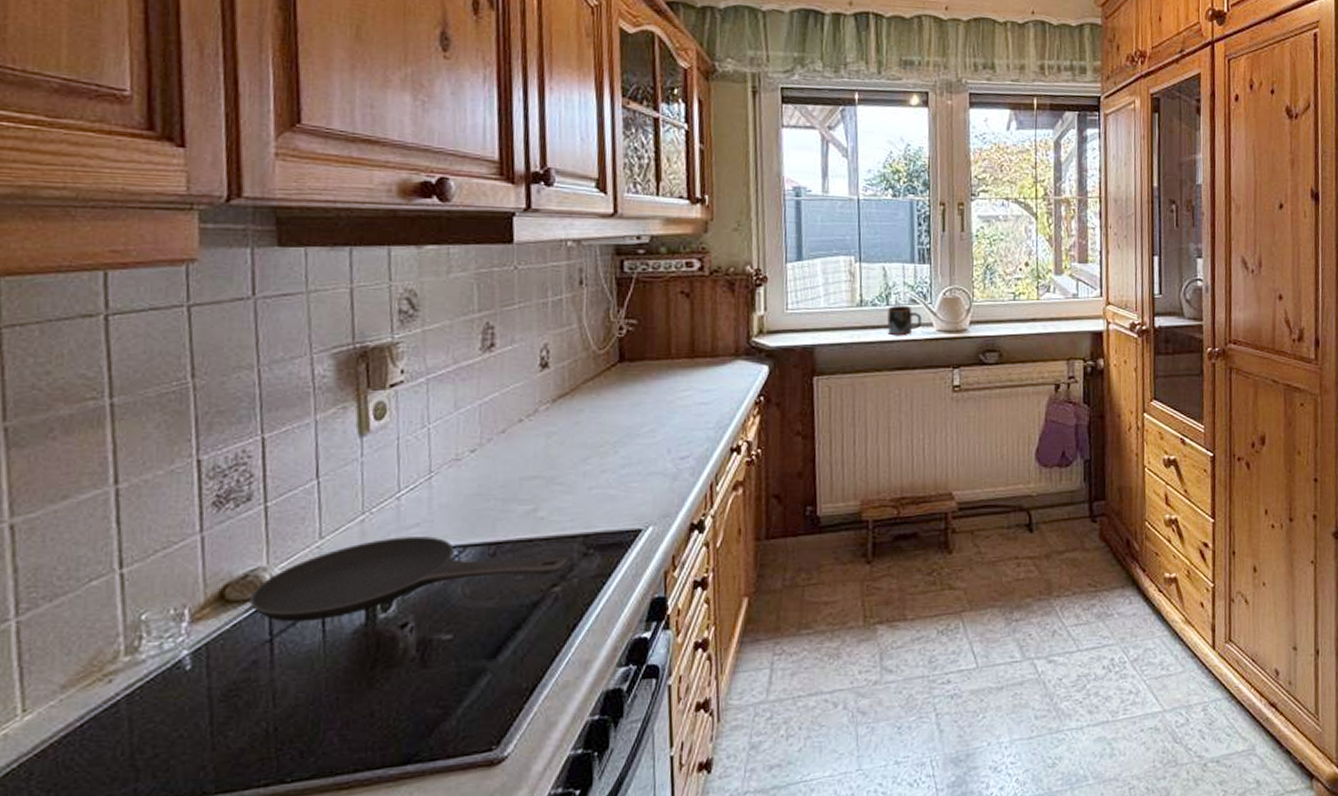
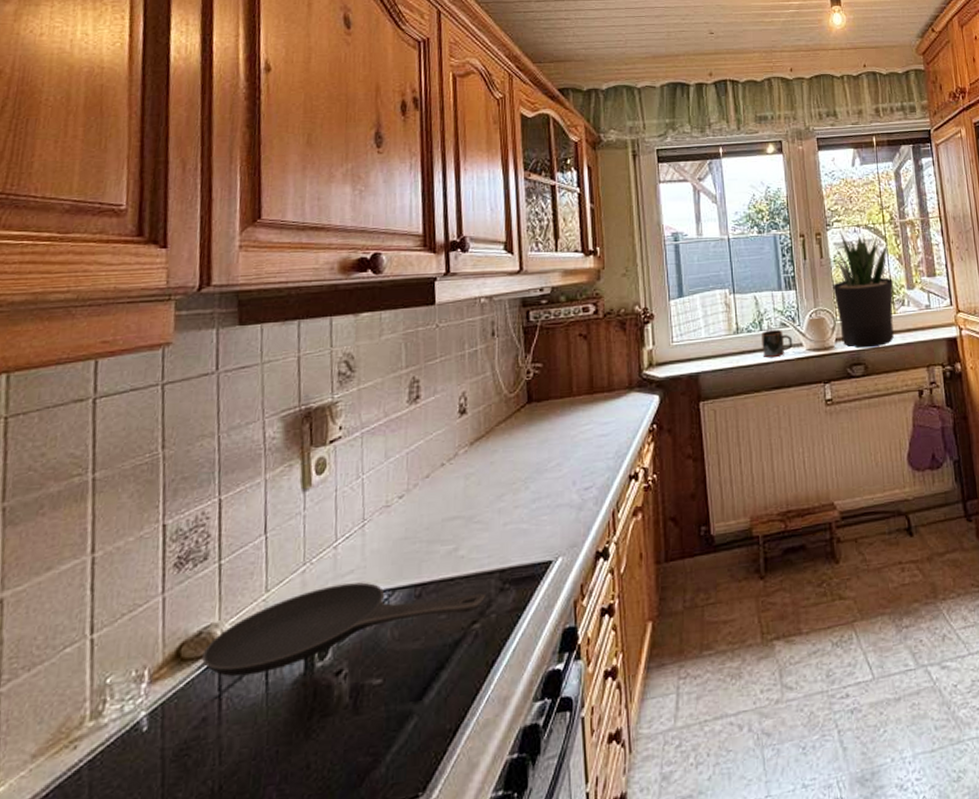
planter: none [972,201,1039,334] -> present [833,230,894,348]

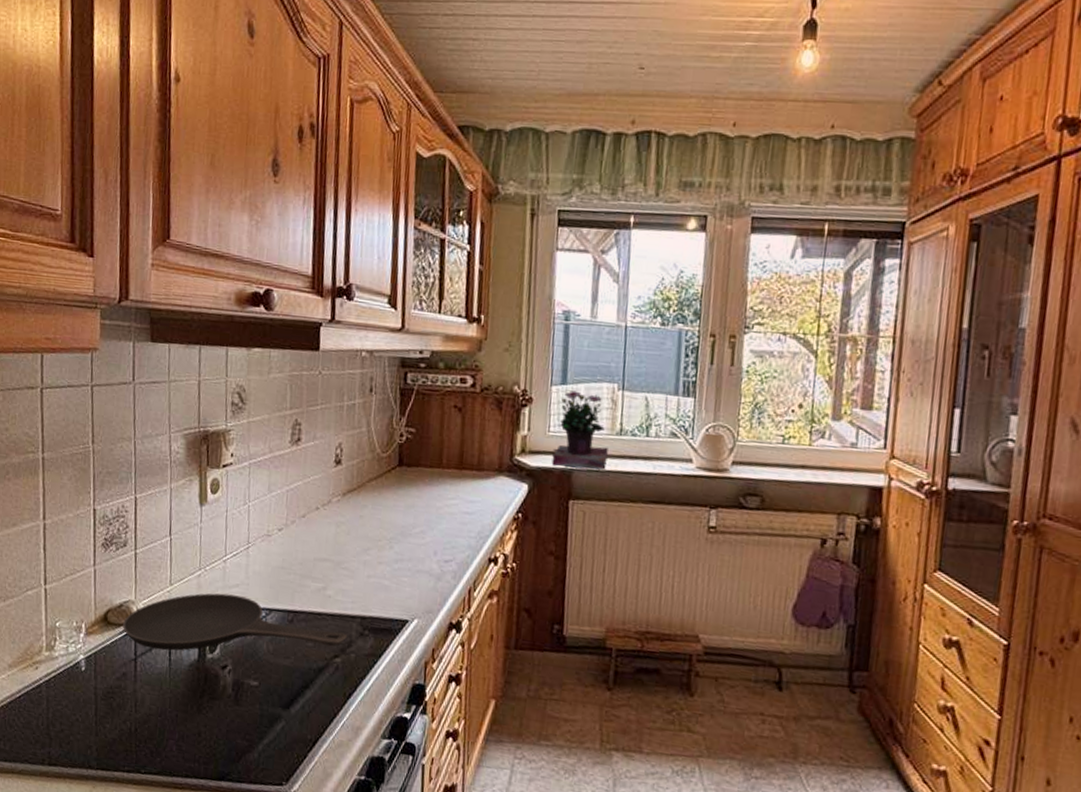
potted flower: none [678,301,729,373] -> present [551,390,608,470]
mug: present [762,329,793,357] -> none [645,437,682,469]
planter: present [833,230,894,348] -> none [739,335,818,480]

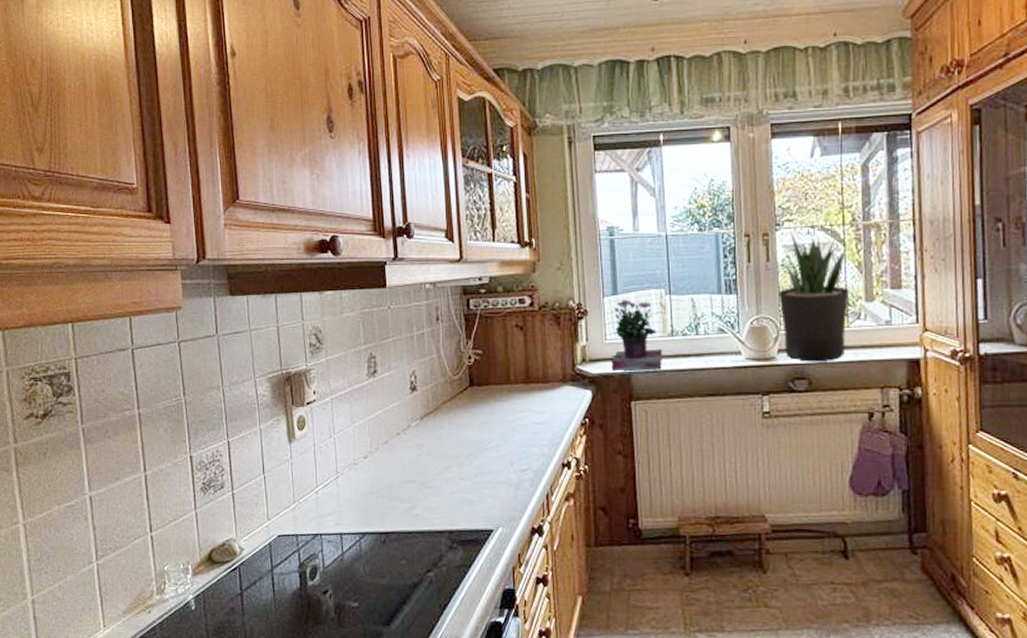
frying pan: present [123,593,347,651] -> none [227,523,437,582]
planter: none [739,335,818,480] -> present [778,230,849,362]

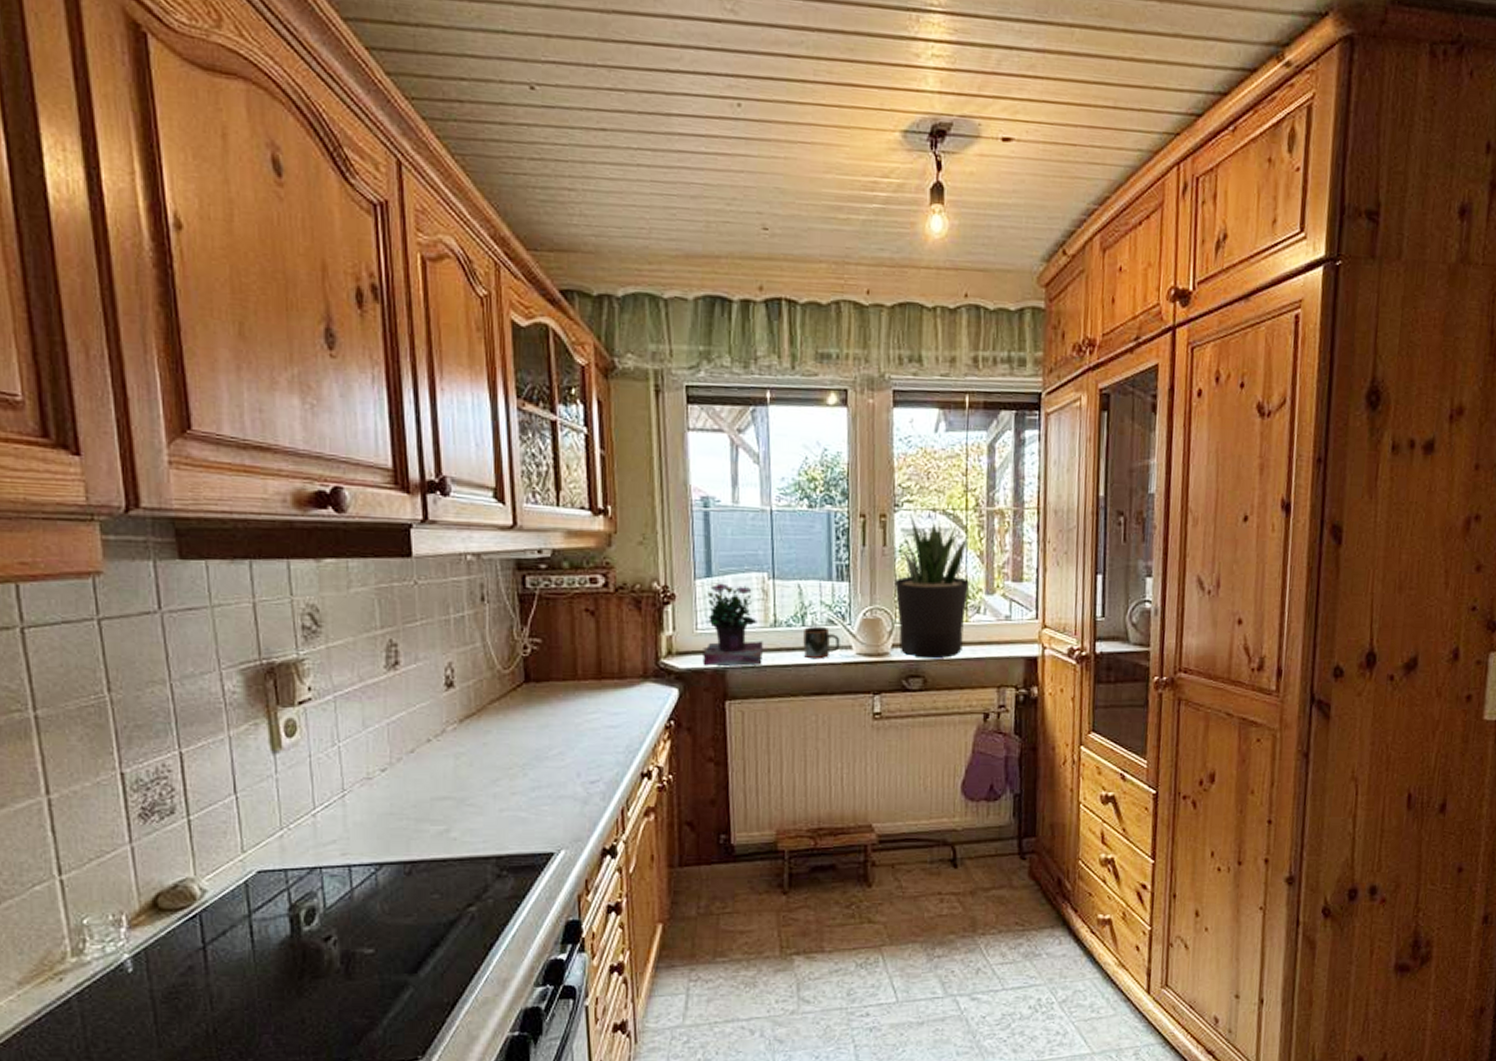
mug: none [697,334,730,363] -> present [803,626,840,658]

